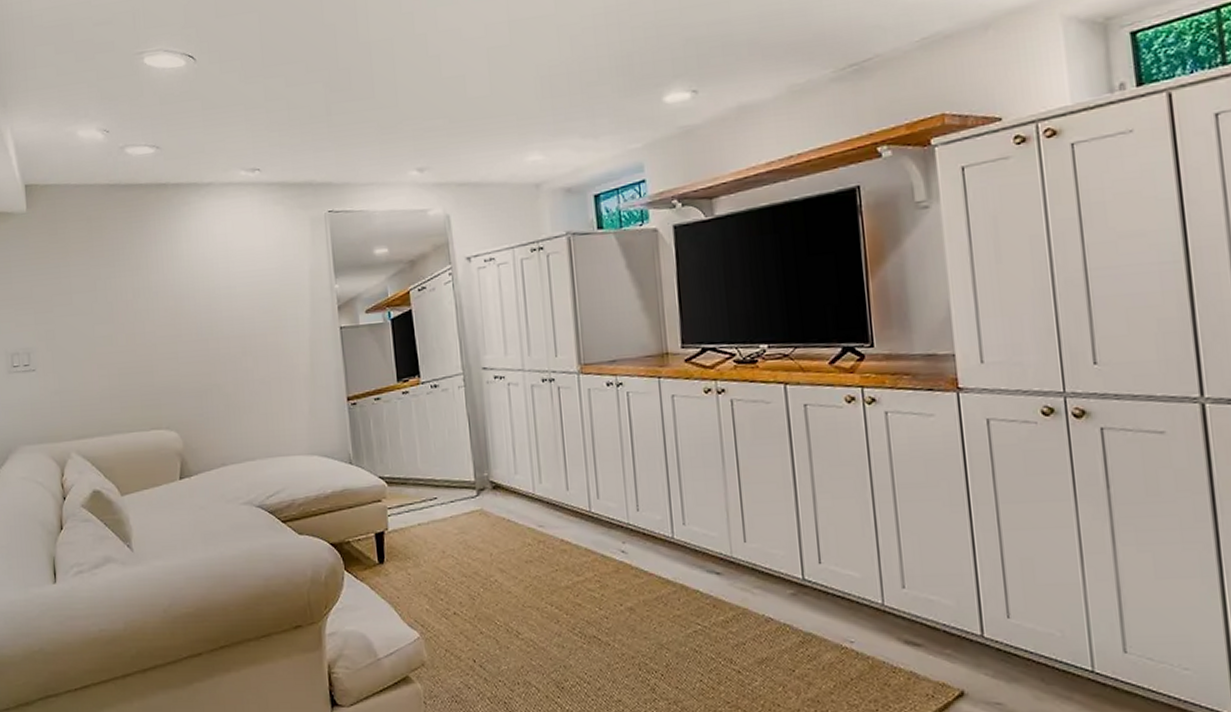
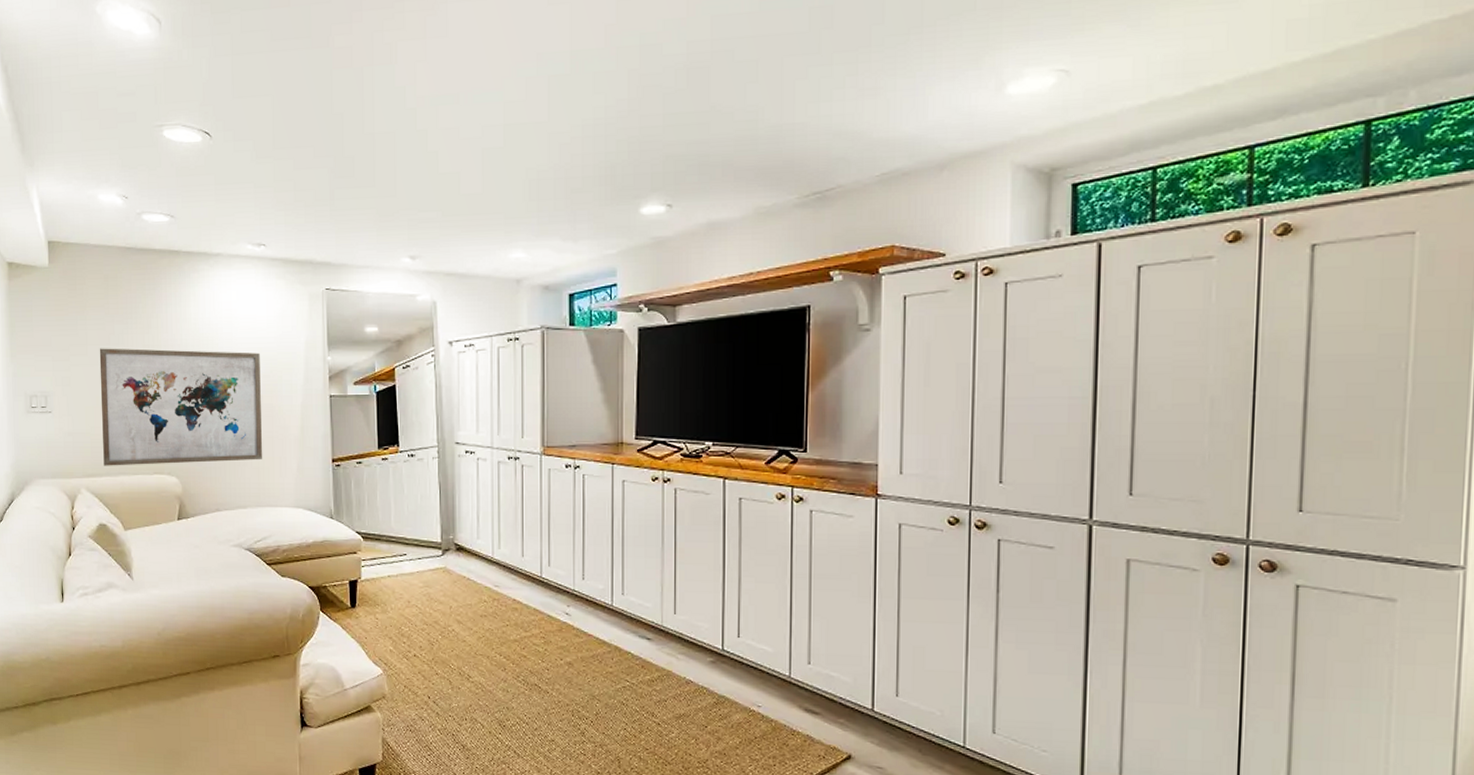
wall art: none [85,286,270,426] -> present [99,348,262,466]

